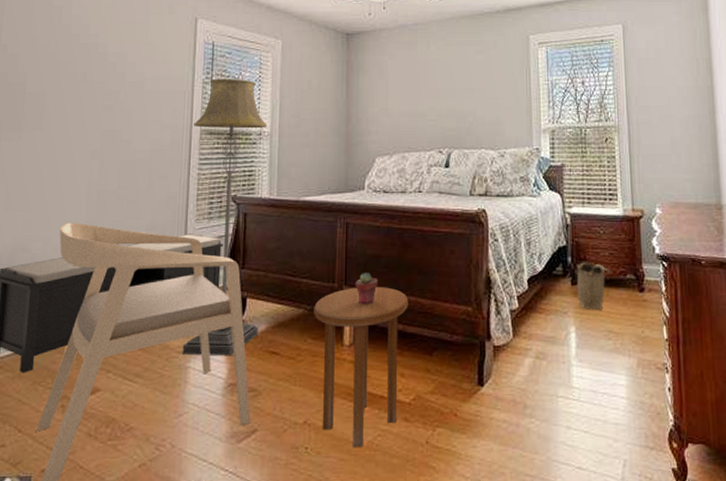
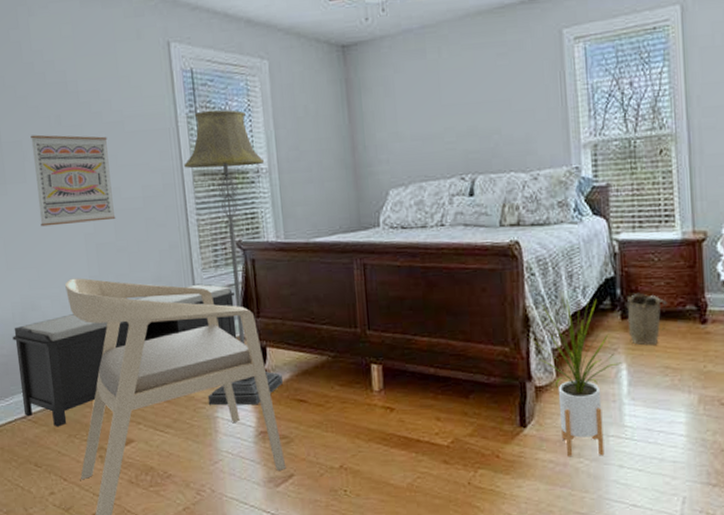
wall art: none [47,88,127,172] -> present [30,134,116,227]
side table: present [314,287,408,448] -> none [338,330,439,490]
potted succulent: present [355,273,378,305] -> none [379,316,404,349]
house plant: none [490,256,570,417] -> present [528,291,621,457]

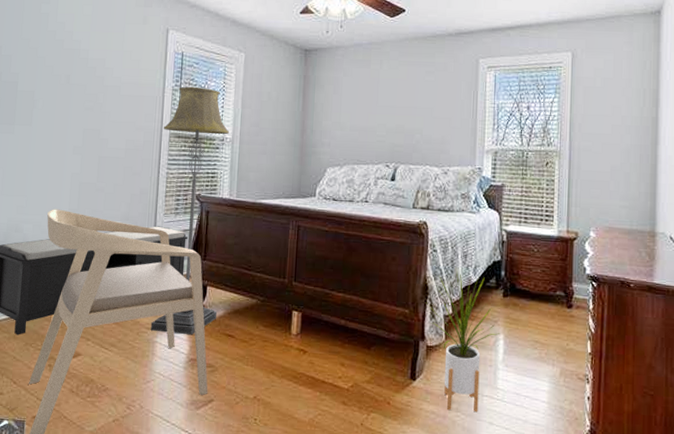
wall art: present [30,134,116,227] -> none [36,88,105,165]
basket: present [625,292,668,346] -> none [507,276,542,322]

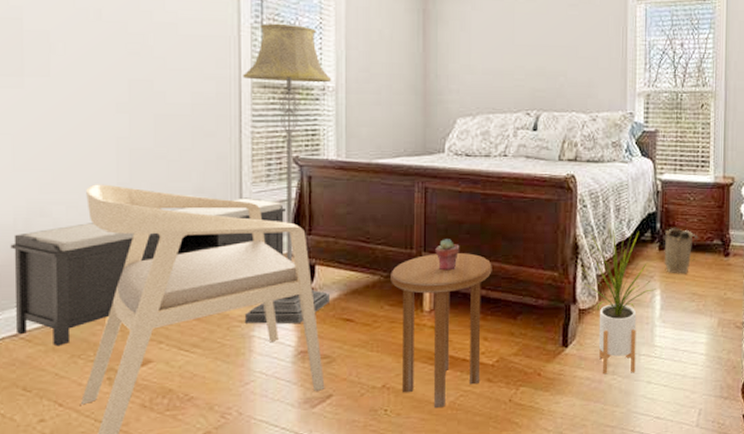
side table: none [266,284,351,424] -> present [391,253,492,409]
potted succulent: none [304,272,324,300] -> present [435,239,460,271]
basket: none [507,276,542,322] -> present [663,227,698,274]

